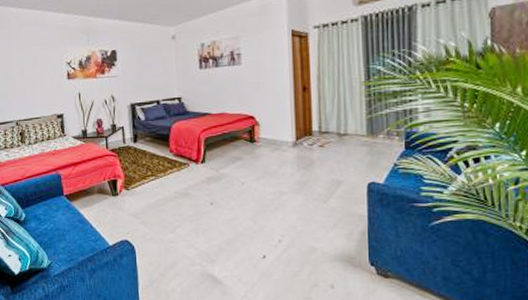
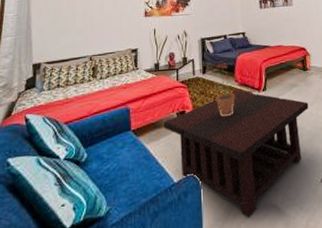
coffee table: none [95,161,254,283] -> present [163,90,309,218]
potted plant: none [148,131,175,188] -> present [216,62,239,117]

